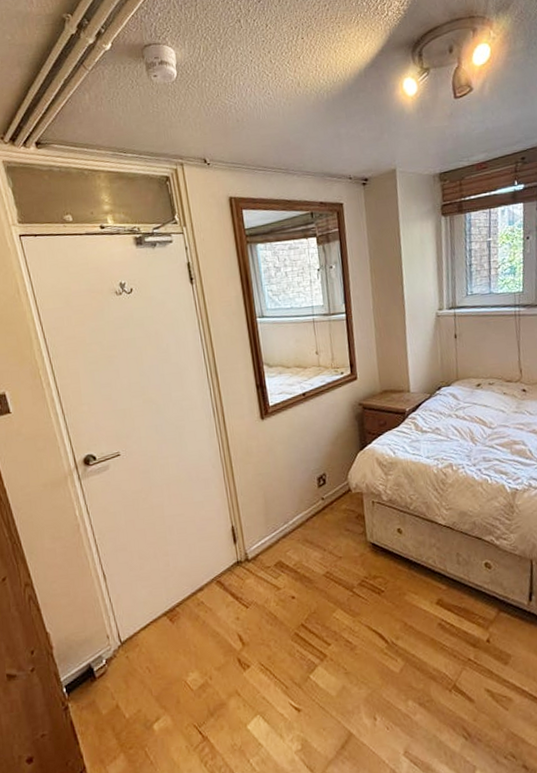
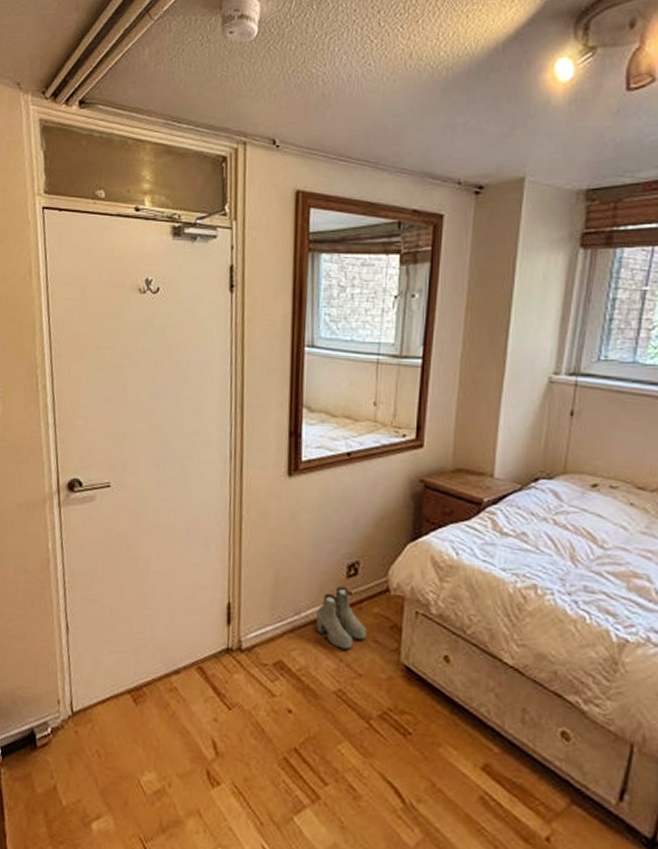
boots: none [301,494,341,542] -> present [316,586,367,650]

